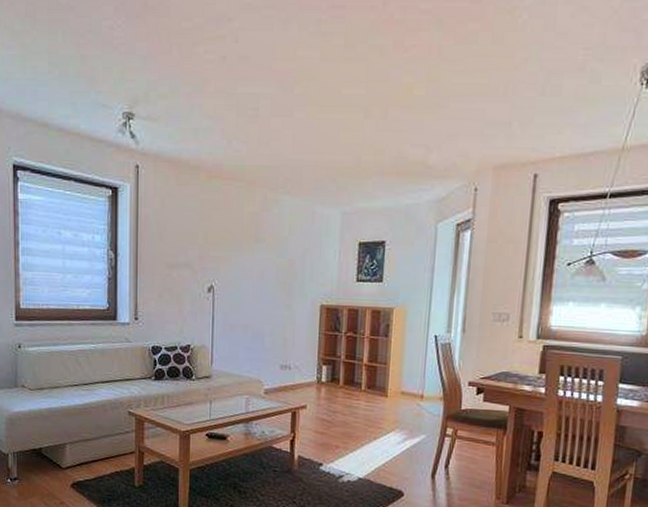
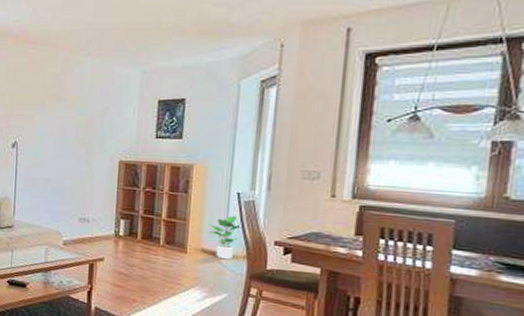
potted plant: none [408,358,440,402] -> present [209,215,243,260]

